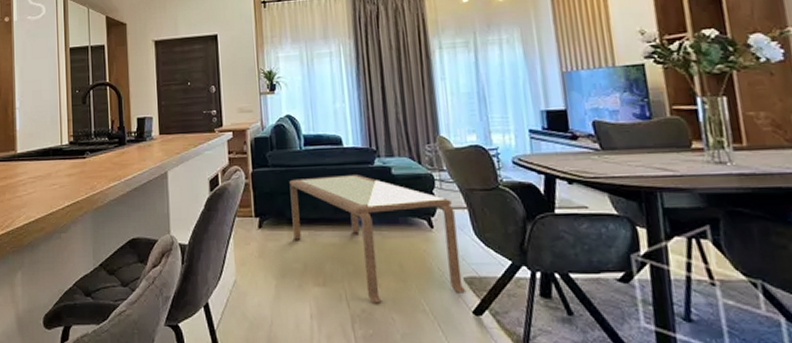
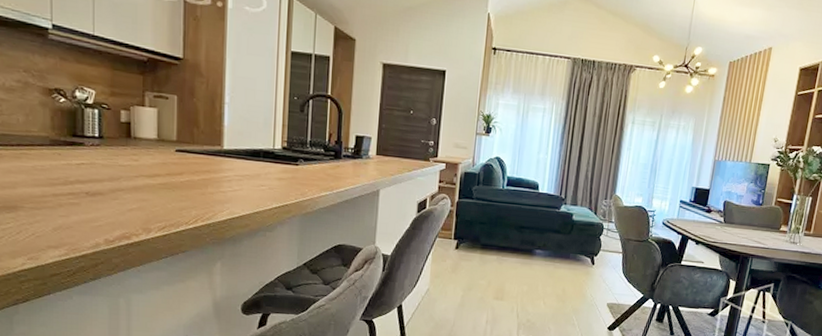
coffee table: present [289,175,467,303] -> none [482,212,612,316]

